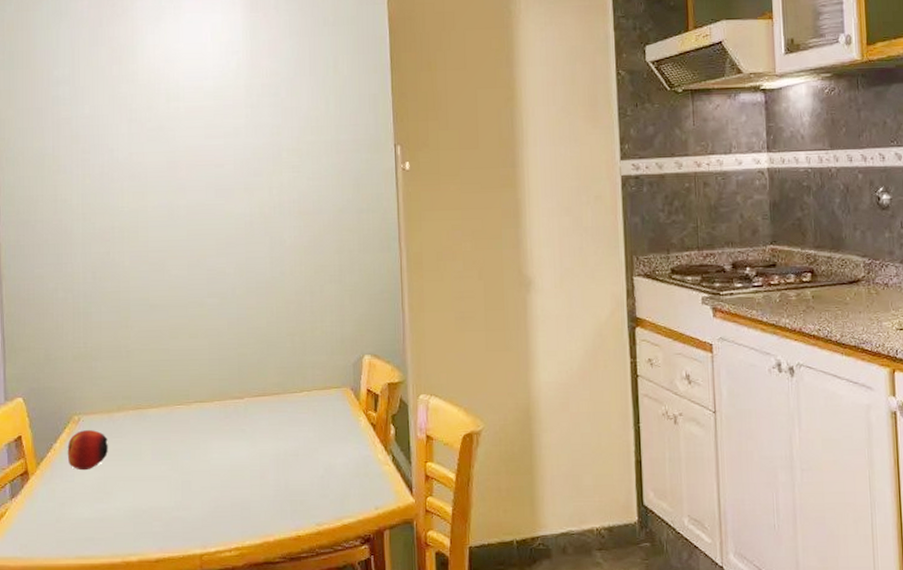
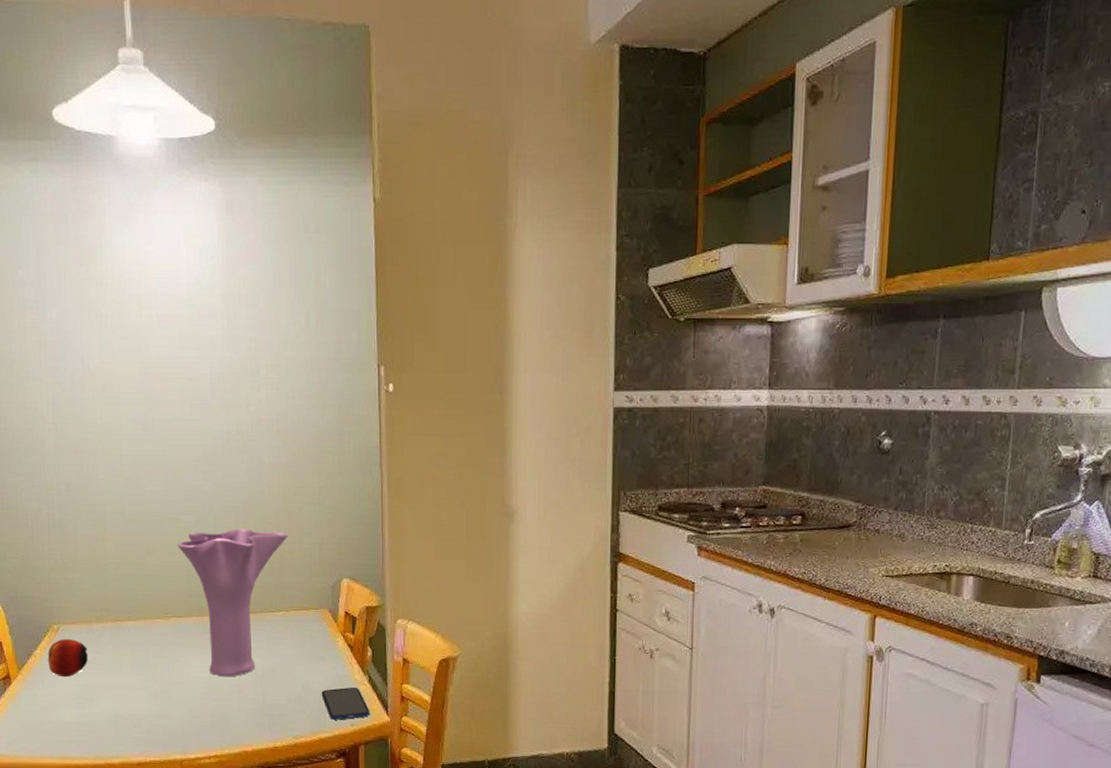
vase: none [200,309,310,463] -> present [178,528,289,677]
smartphone: none [344,467,395,504] -> present [321,687,370,720]

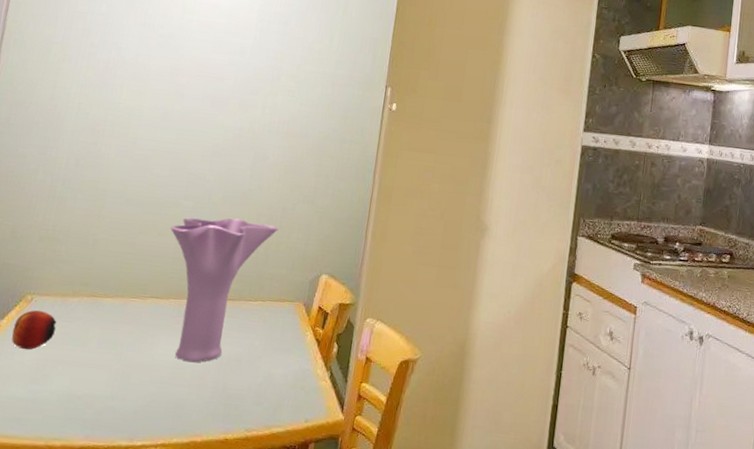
smartphone: present [321,687,370,720] -> none [281,382,326,415]

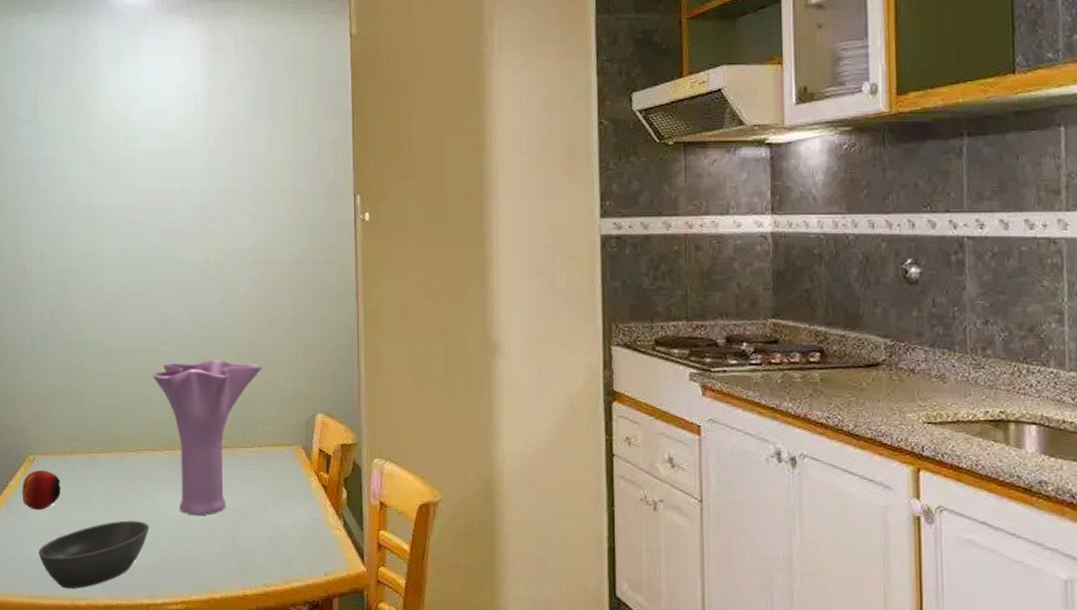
bowl: none [18,364,142,430] -> present [38,520,149,589]

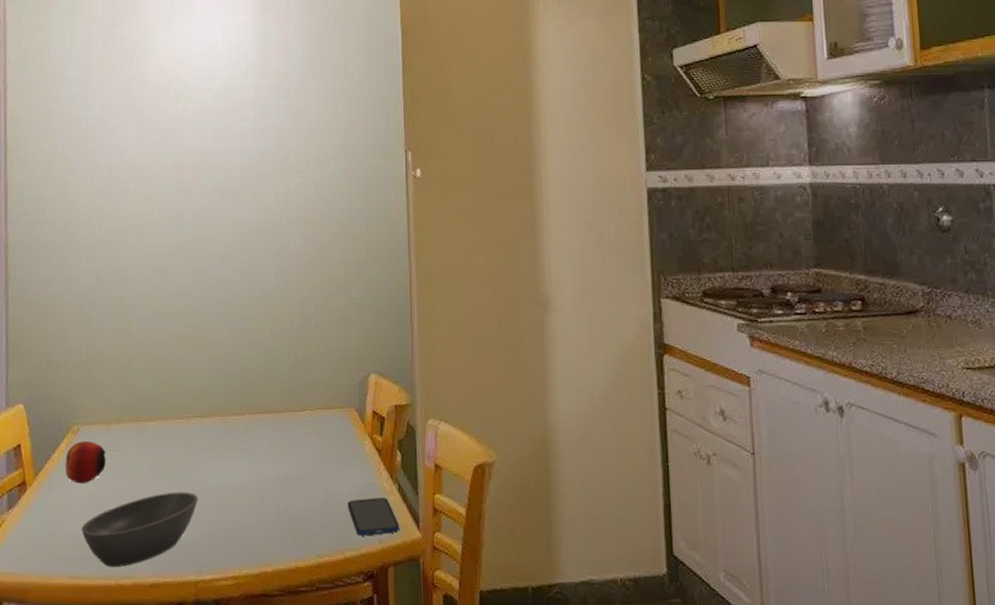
vase: present [153,359,263,516] -> none [202,321,315,485]
smartphone: none [293,531,345,568] -> present [347,497,400,536]

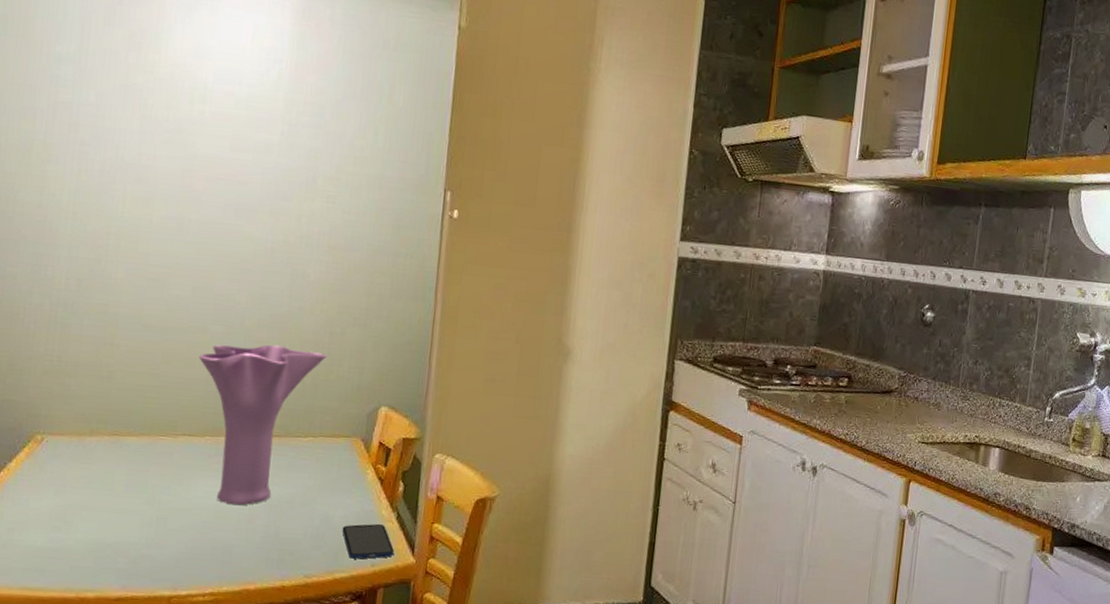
apple: present [65,441,106,484] -> none [23,451,75,496]
bowl: present [81,492,198,568] -> none [38,508,180,581]
vase: none [202,321,315,485] -> present [199,344,327,506]

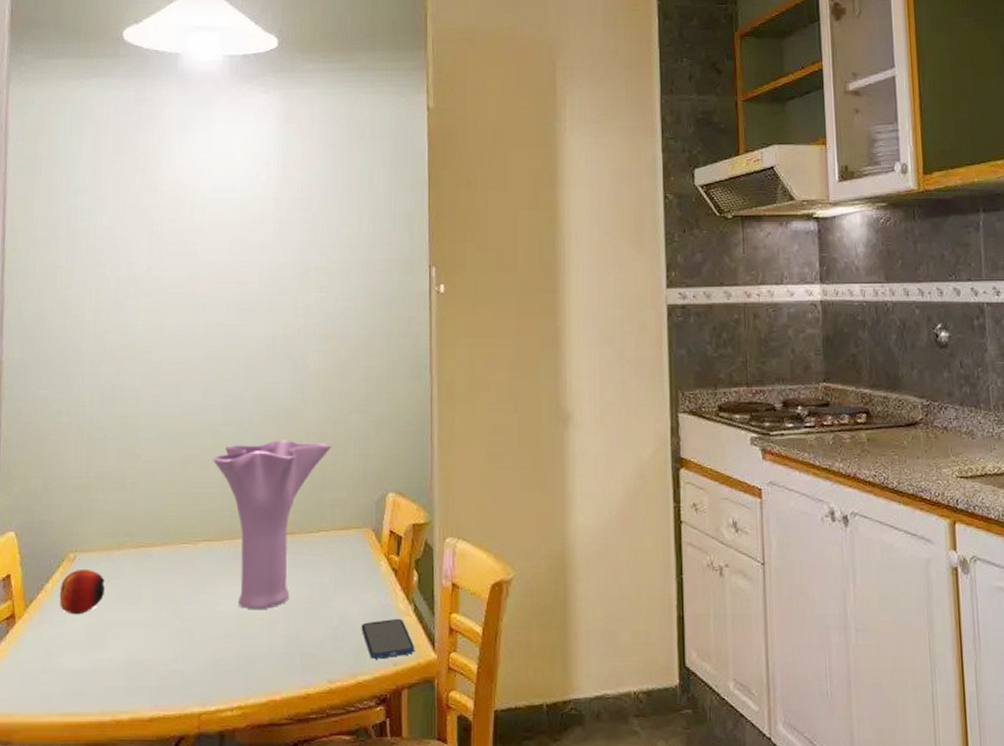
apple: none [23,451,75,496] -> present [59,570,105,615]

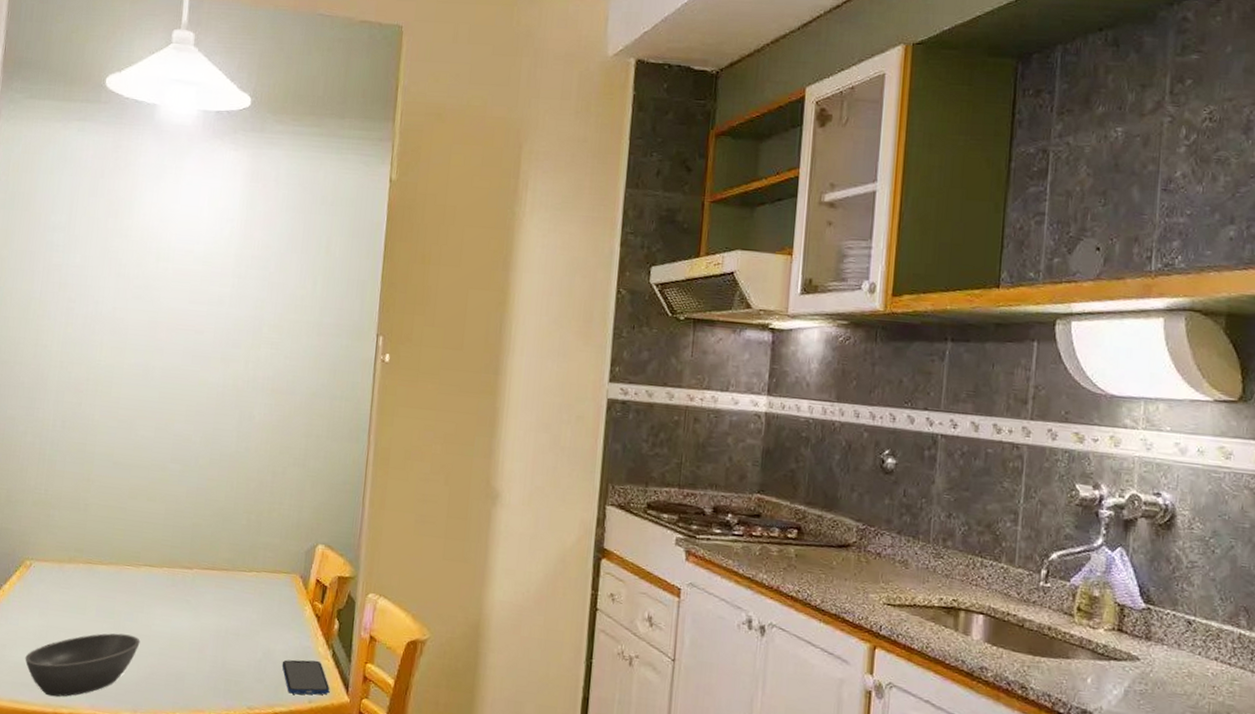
apple: present [59,570,105,615] -> none [14,576,56,616]
bowl: none [75,620,204,703] -> present [25,633,140,697]
vase: present [213,440,332,610] -> none [159,481,270,635]

